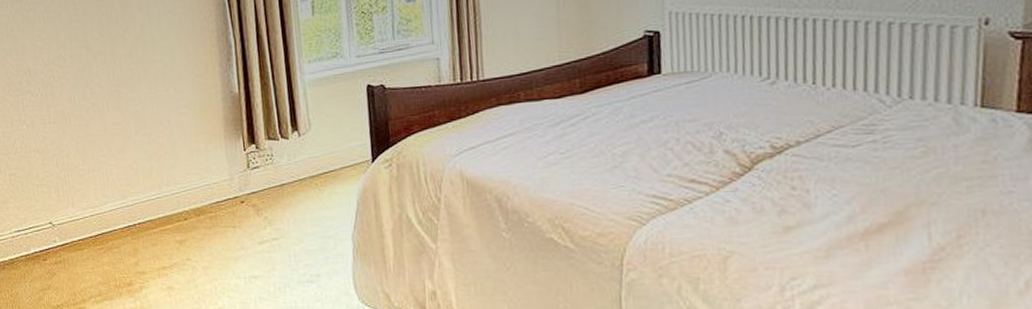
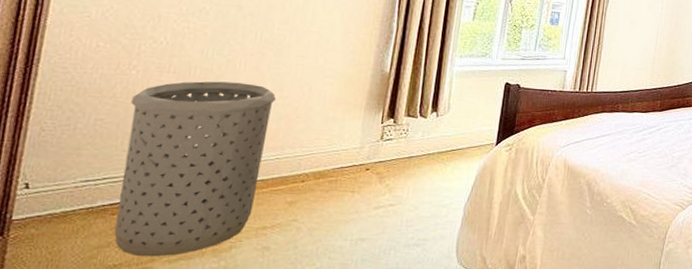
laundry basket: none [30,124,150,298] -> present [114,81,276,257]

